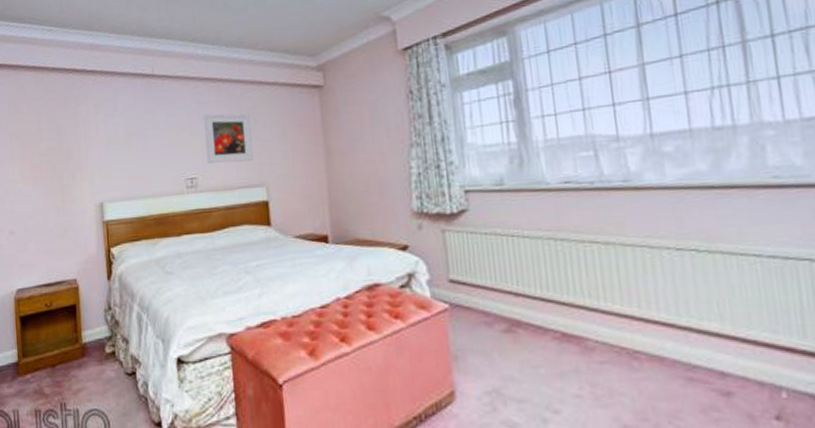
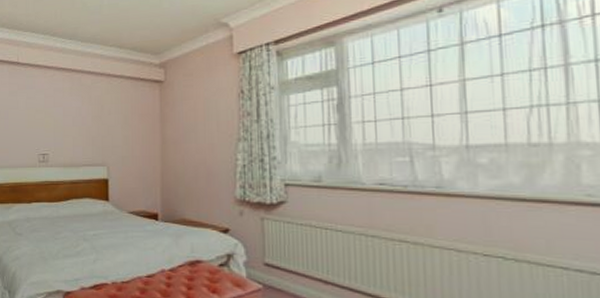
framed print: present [204,113,253,164] -> none [57,99,98,143]

